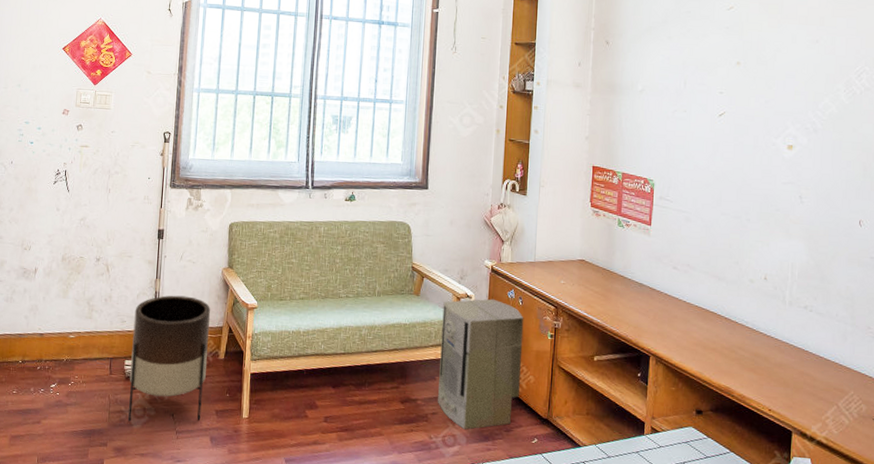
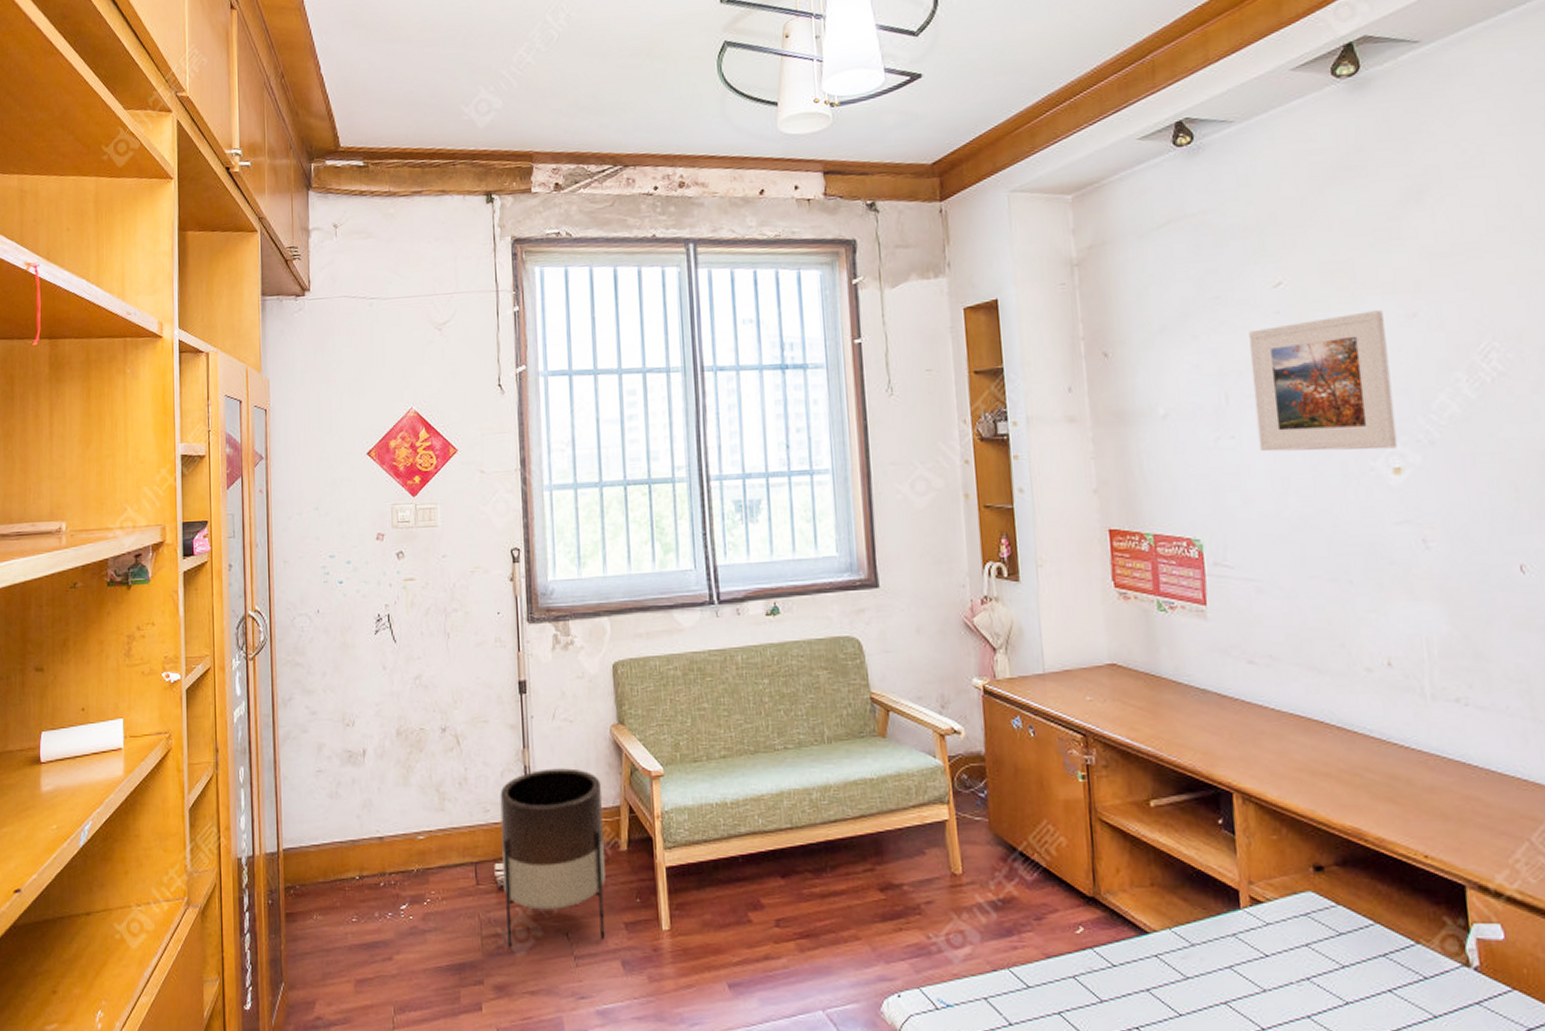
air purifier: present [437,299,524,430] -> none [921,732,1049,922]
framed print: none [702,35,797,132] -> present [1249,310,1398,452]

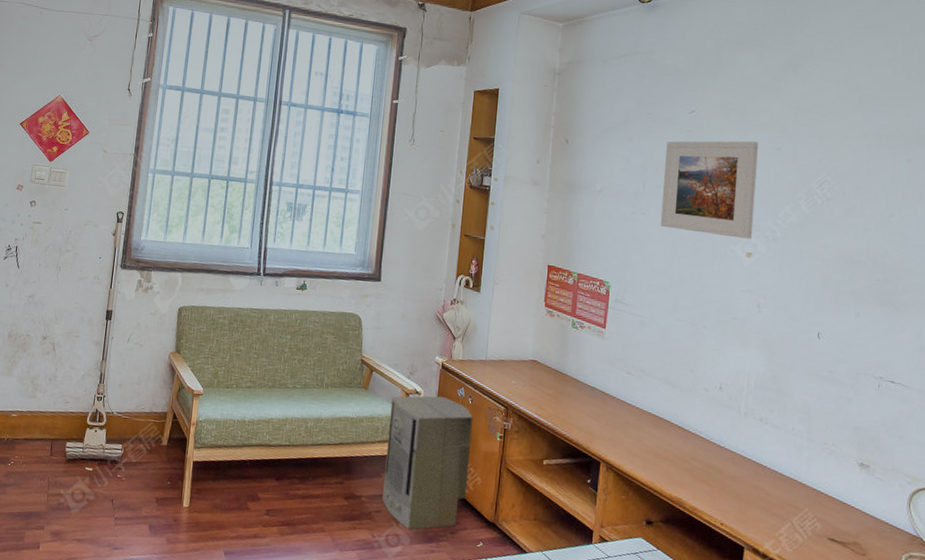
planter: present [500,768,607,948] -> none [67,377,155,507]
air purifier: none [921,732,1049,922] -> present [381,396,473,530]

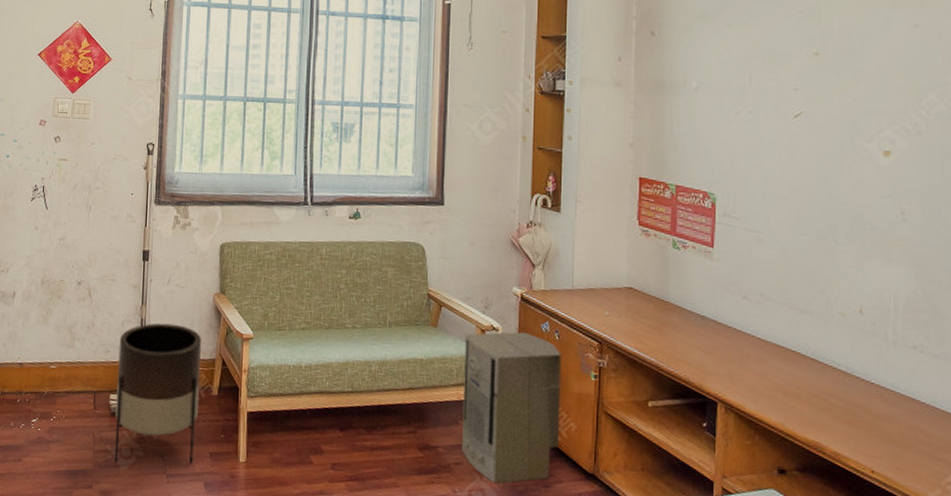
planter: none [67,377,155,507] -> present [115,323,201,463]
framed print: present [660,141,758,239] -> none [773,19,890,135]

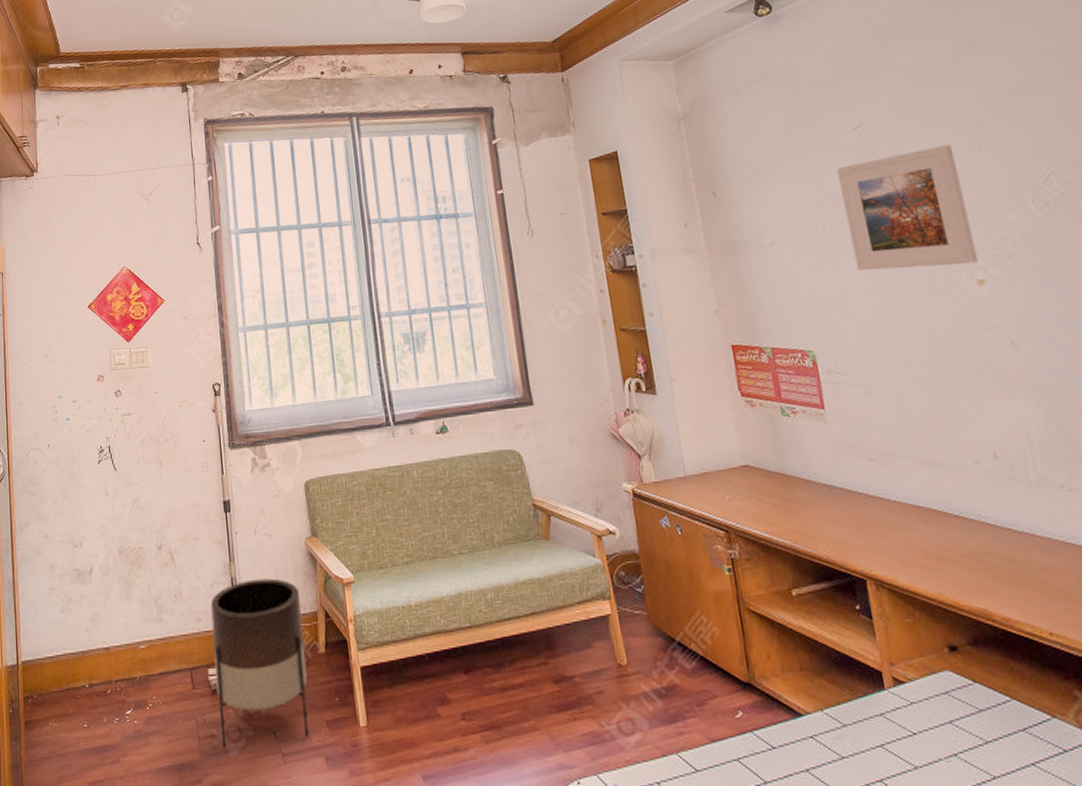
air purifier: present [461,332,562,484] -> none [581,531,705,709]
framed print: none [773,19,890,135] -> present [837,145,979,271]

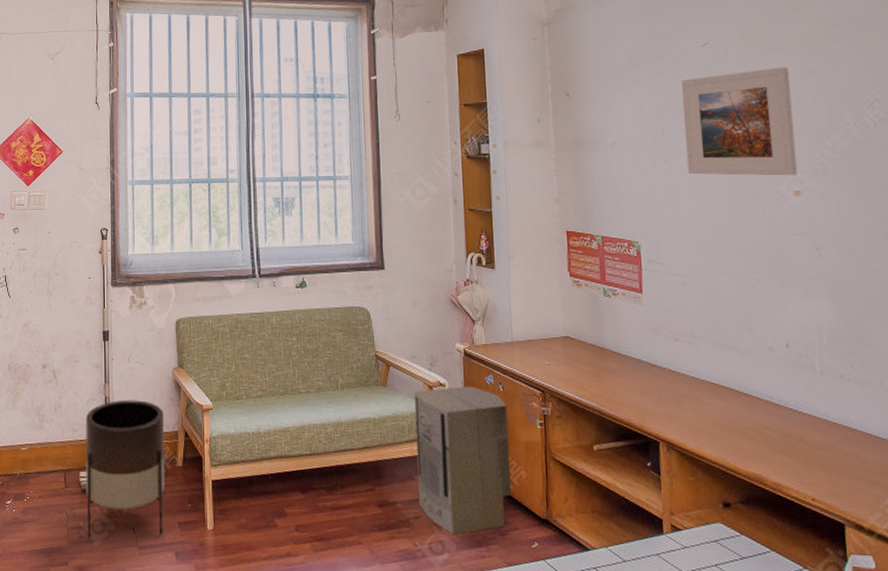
air purifier: none [581,531,705,709] -> present [414,386,512,535]

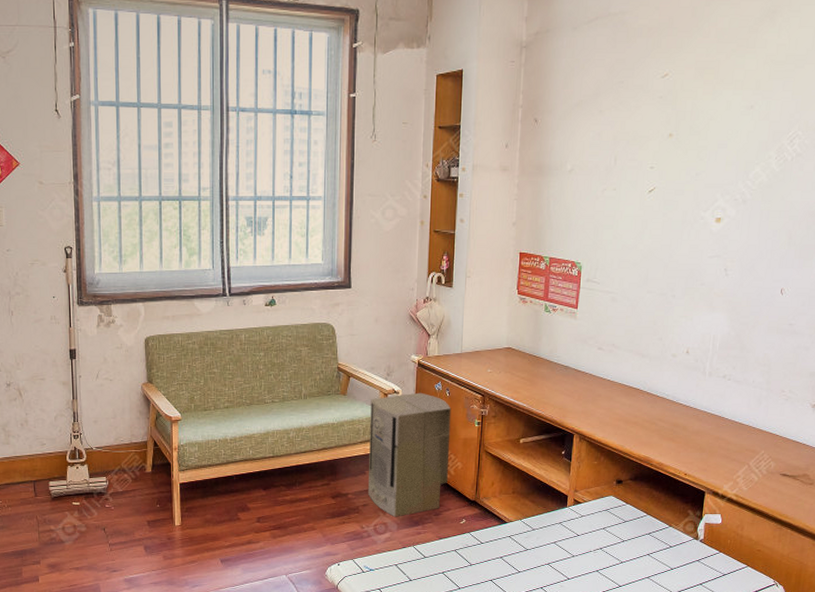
planter: present [85,400,166,538] -> none [54,414,135,539]
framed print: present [681,67,798,176] -> none [631,102,732,204]

